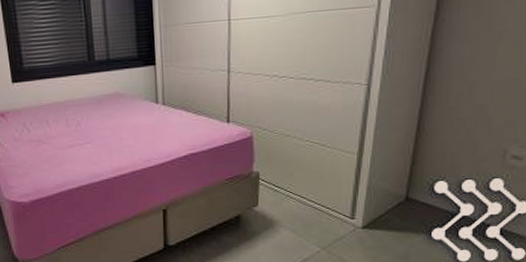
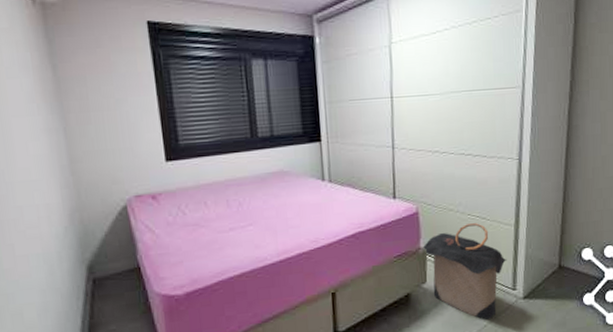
laundry hamper: none [256,150,347,247] -> present [423,223,507,321]

